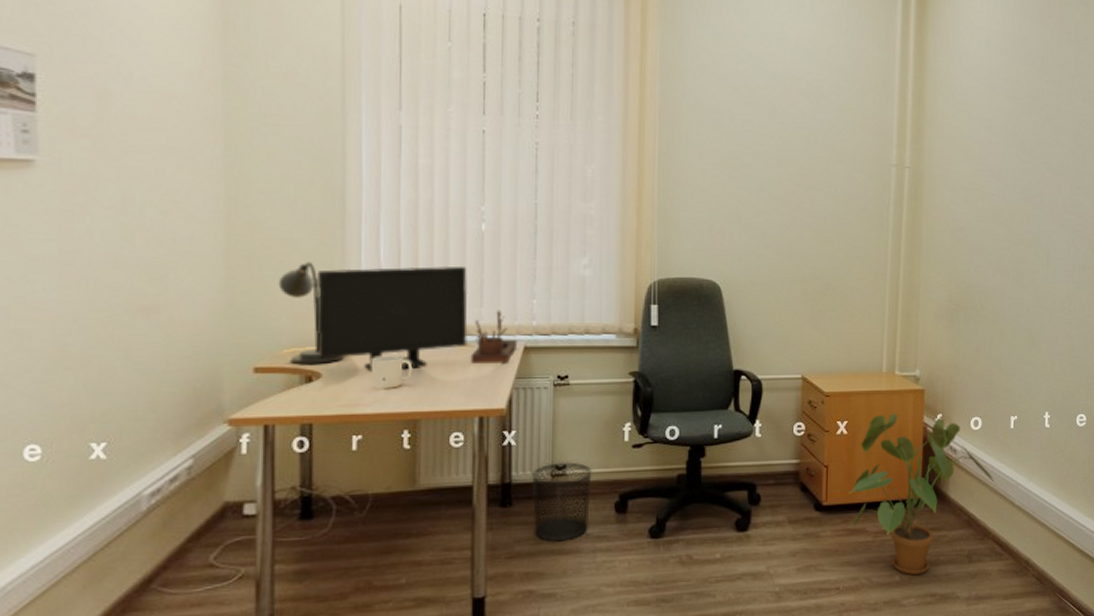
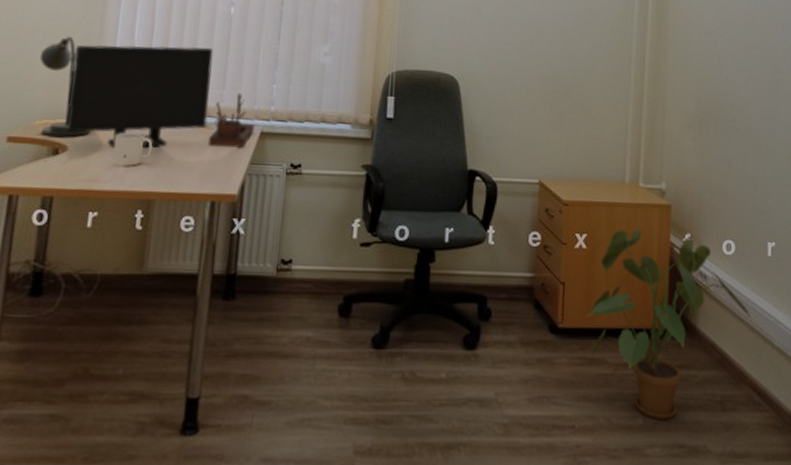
waste bin: present [530,462,592,542] -> none [255,256,318,344]

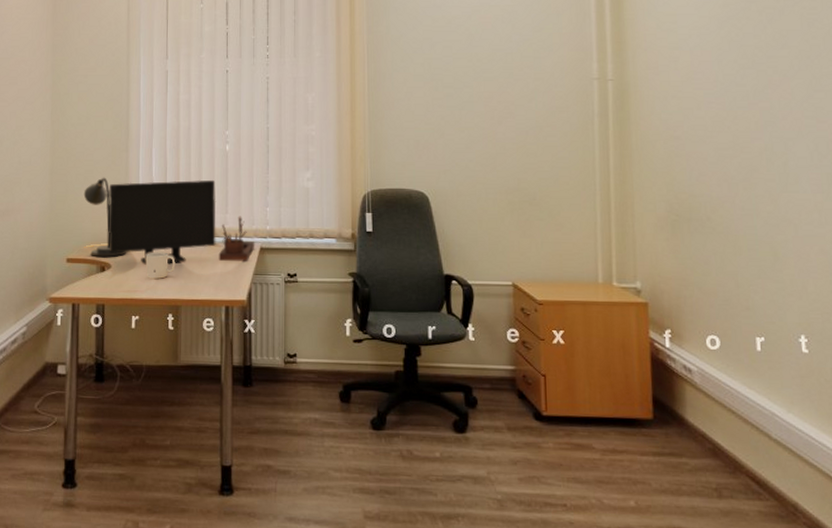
house plant: present [587,229,754,420] -> none [570,326,747,504]

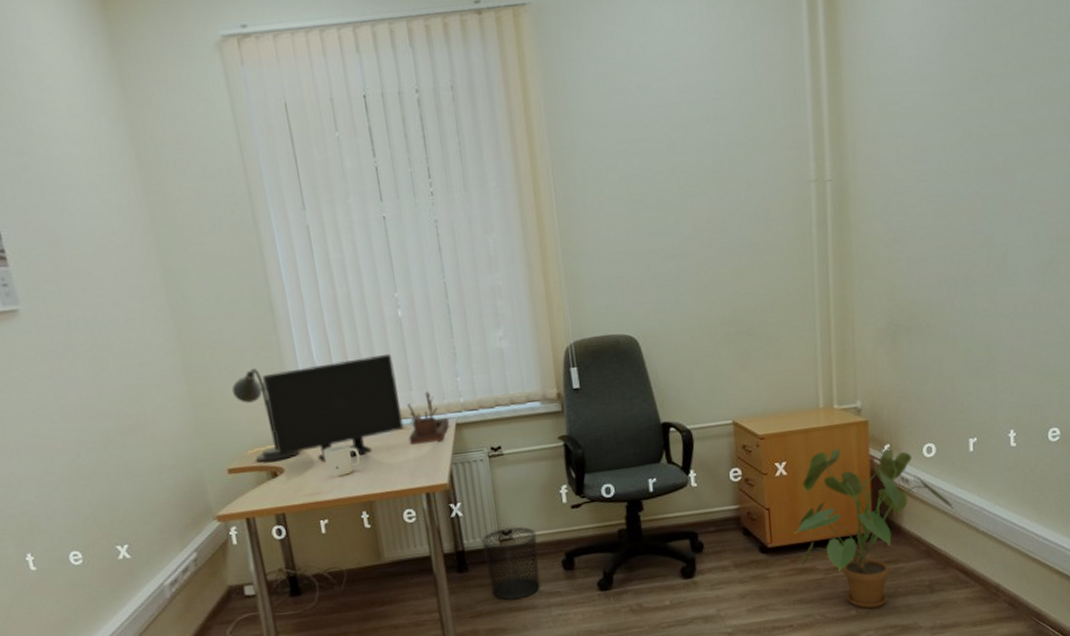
waste bin: none [267,351,319,424] -> present [480,526,541,601]
house plant: none [570,326,747,504] -> present [794,447,958,609]

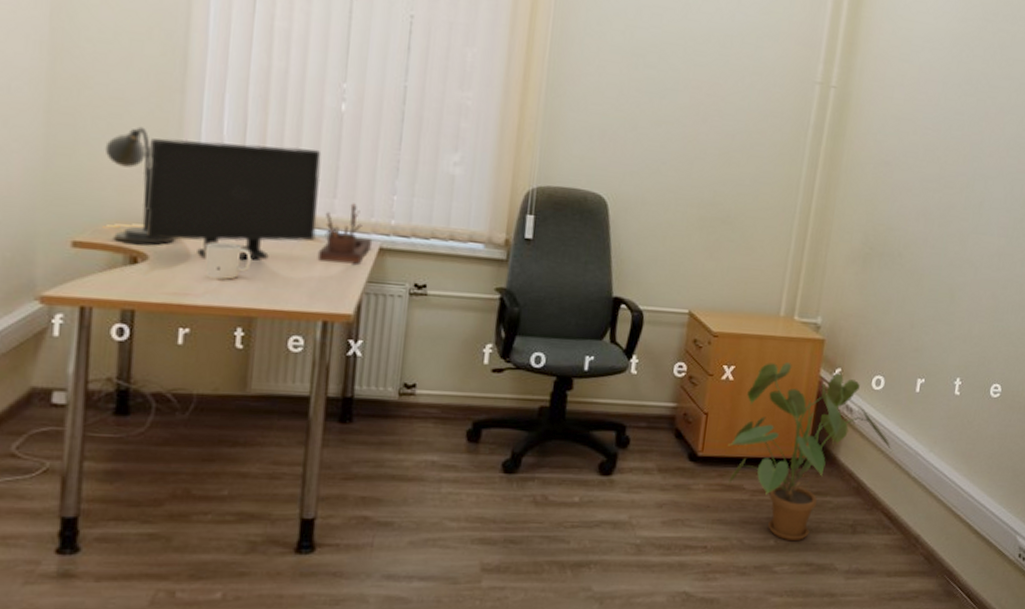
waste bin: present [480,526,541,601] -> none [375,380,445,467]

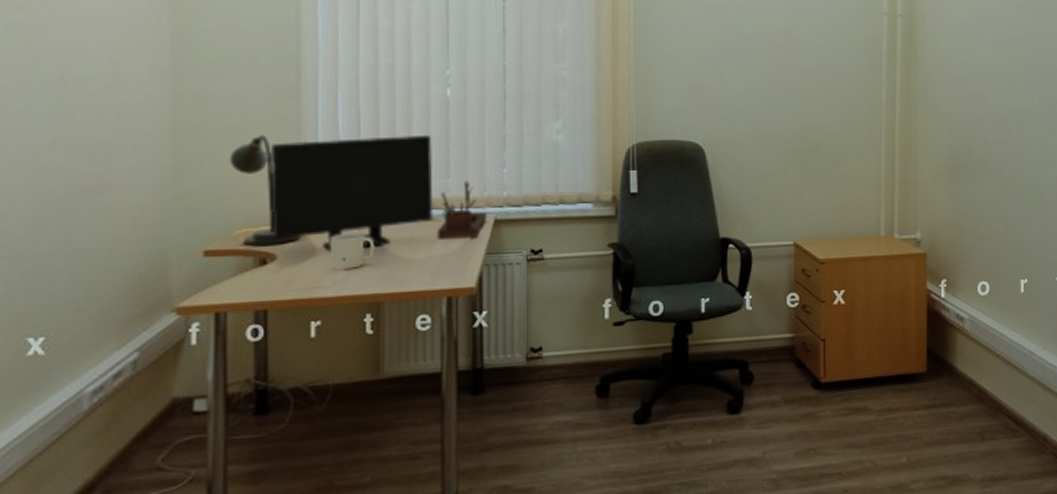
house plant: present [727,362,894,542] -> none [849,280,1009,457]

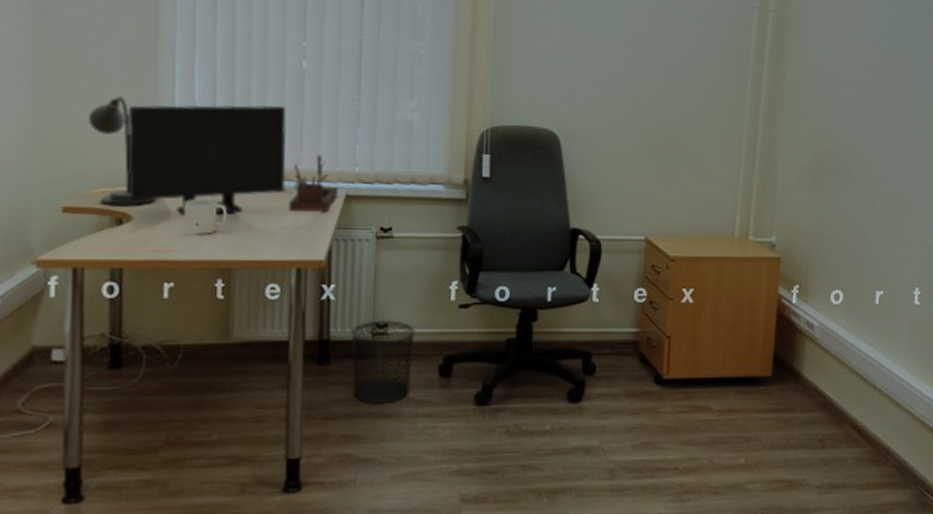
waste bin: none [504,343,571,432] -> present [350,320,416,404]

